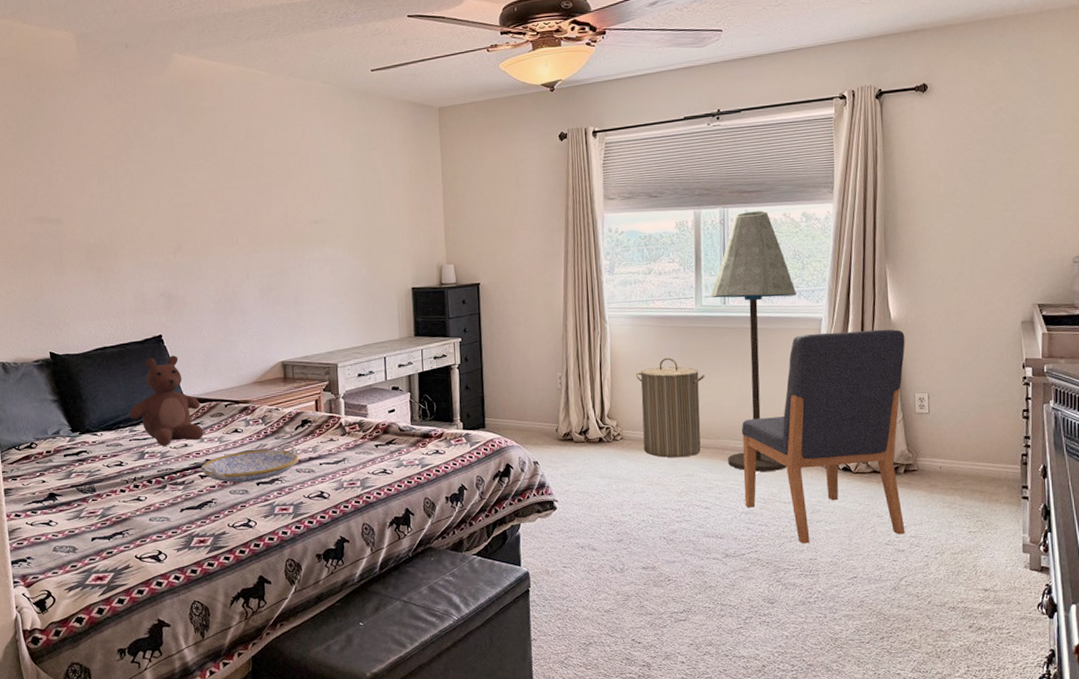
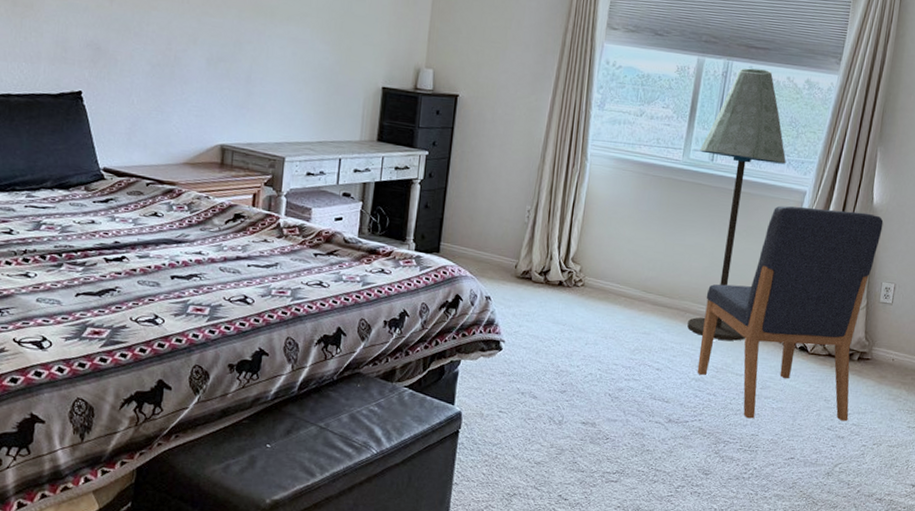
teddy bear: present [129,355,204,446] -> none [29,115,117,219]
serving tray: present [200,443,299,483] -> none [106,237,225,274]
laundry hamper: present [635,357,705,458] -> none [603,207,680,314]

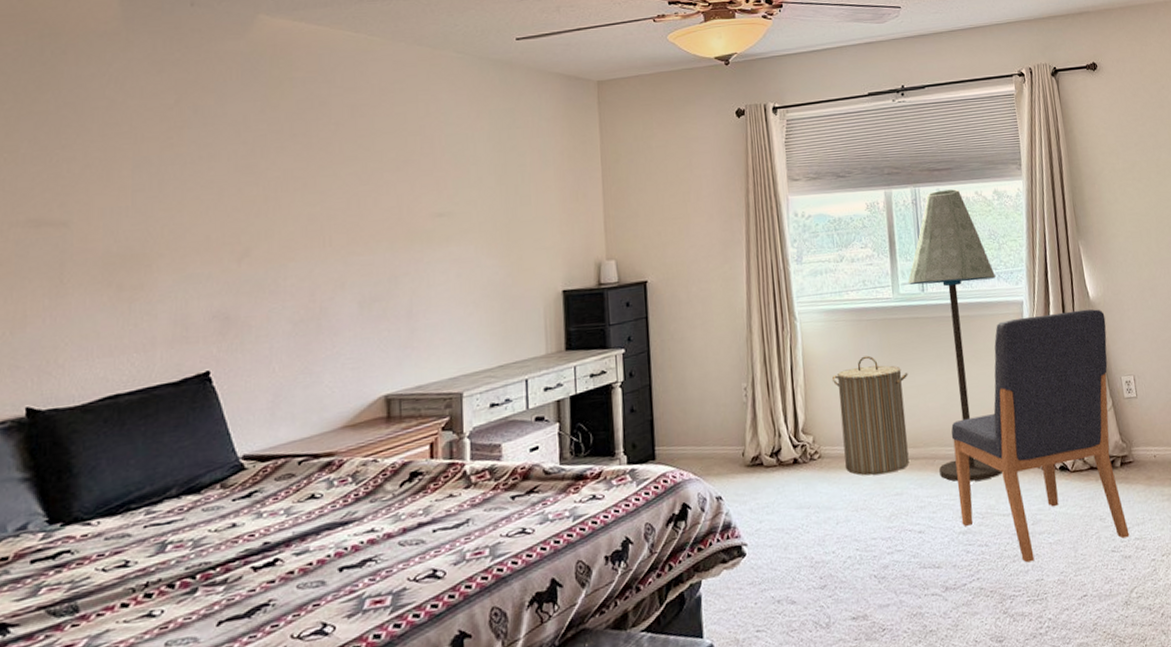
laundry hamper: none [603,207,680,314] -> present [831,355,909,476]

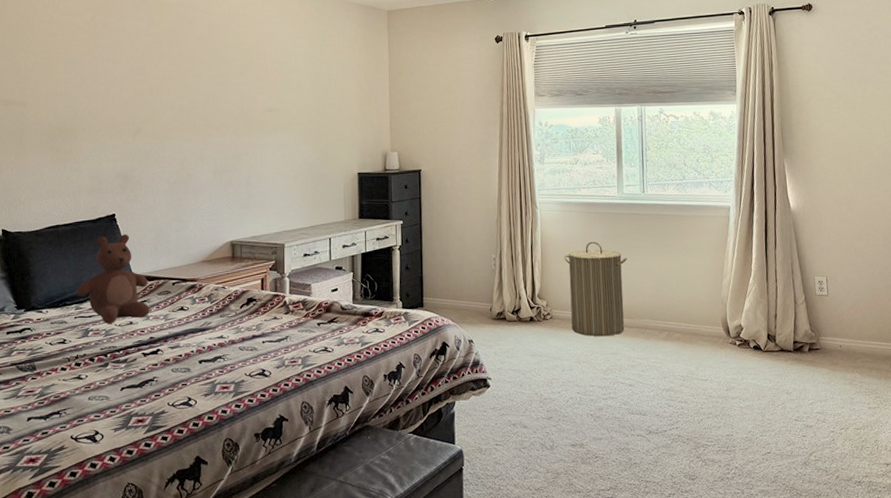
teddy bear: none [148,398,263,530] -> present [77,234,149,324]
floor lamp: present [908,189,1002,482] -> none [631,109,707,350]
chair: present [951,309,1130,563] -> none [661,217,812,420]

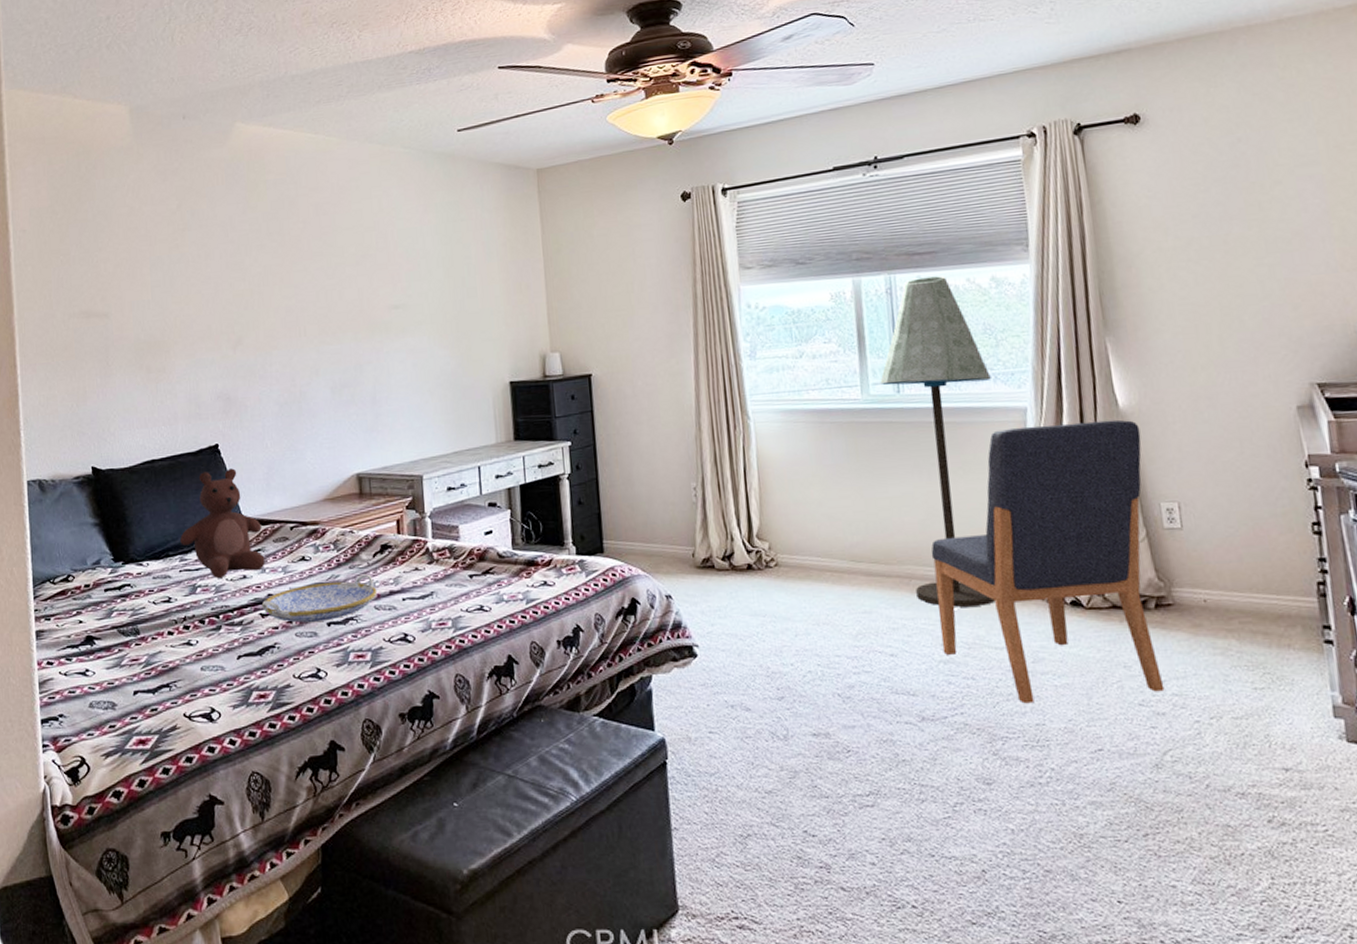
serving tray: none [144,321,242,361] -> present [261,574,378,623]
laundry hamper: present [563,241,627,337] -> none [789,461,880,590]
floor lamp: none [631,109,707,350] -> present [880,275,995,607]
chair: none [661,217,812,420] -> present [931,419,1165,704]

